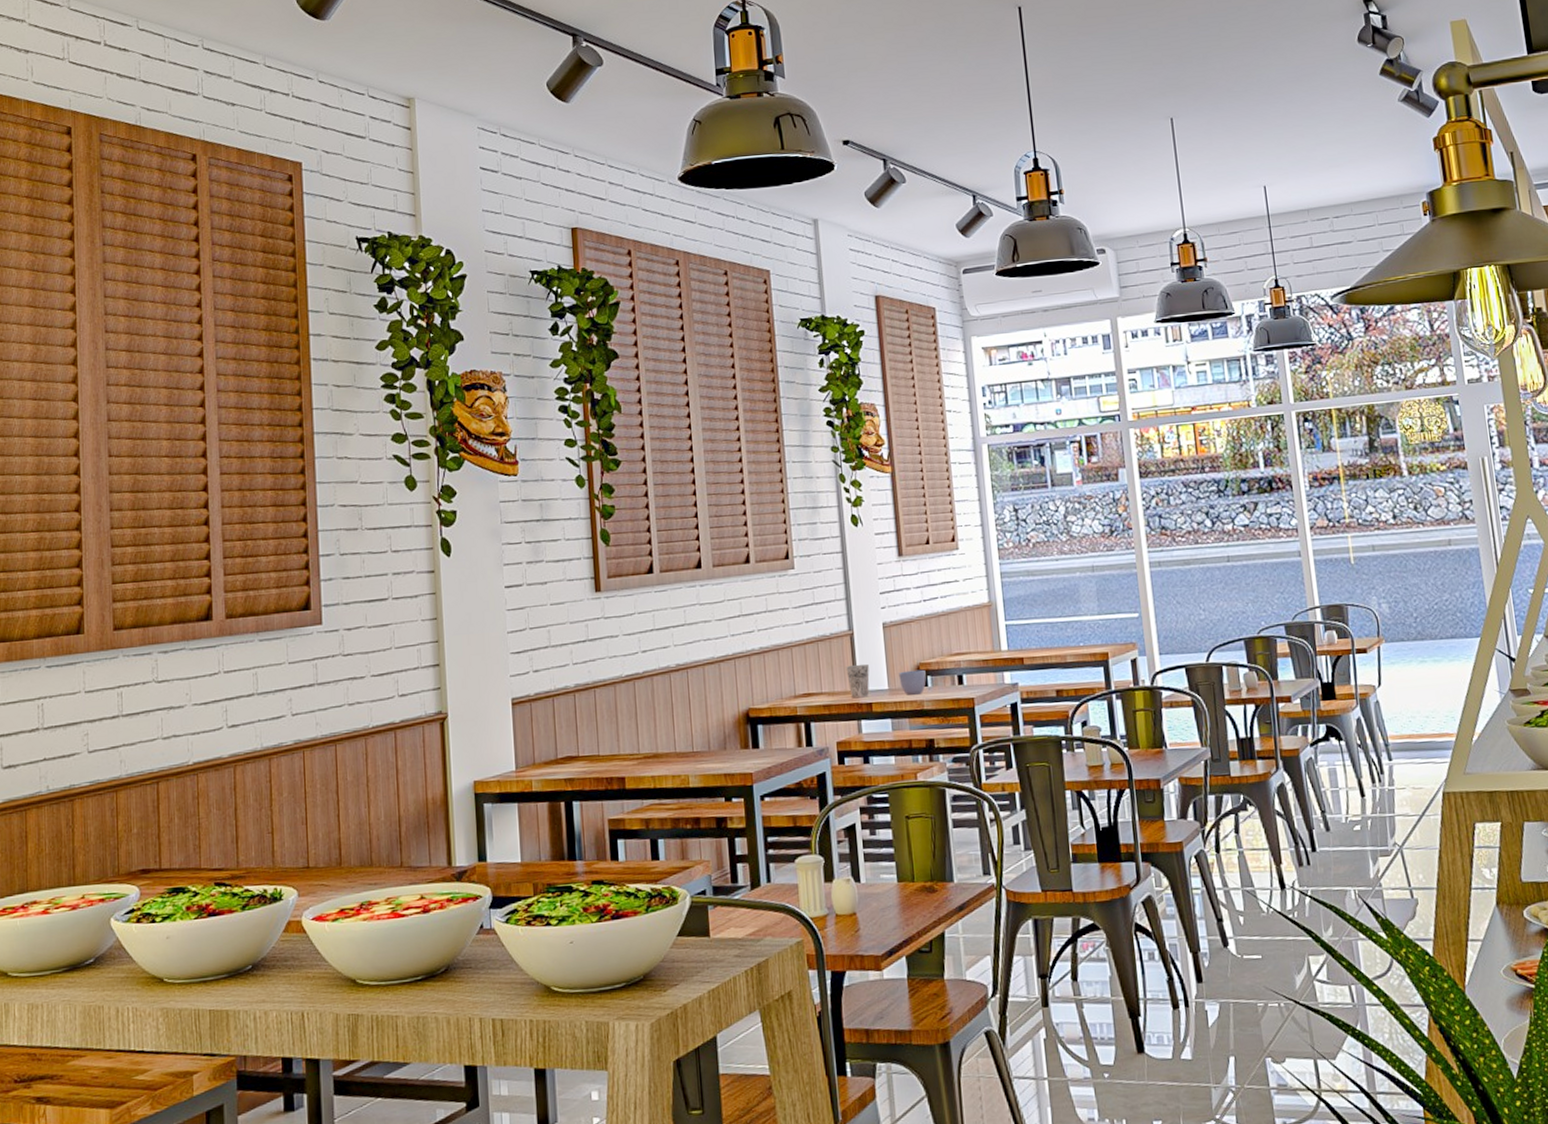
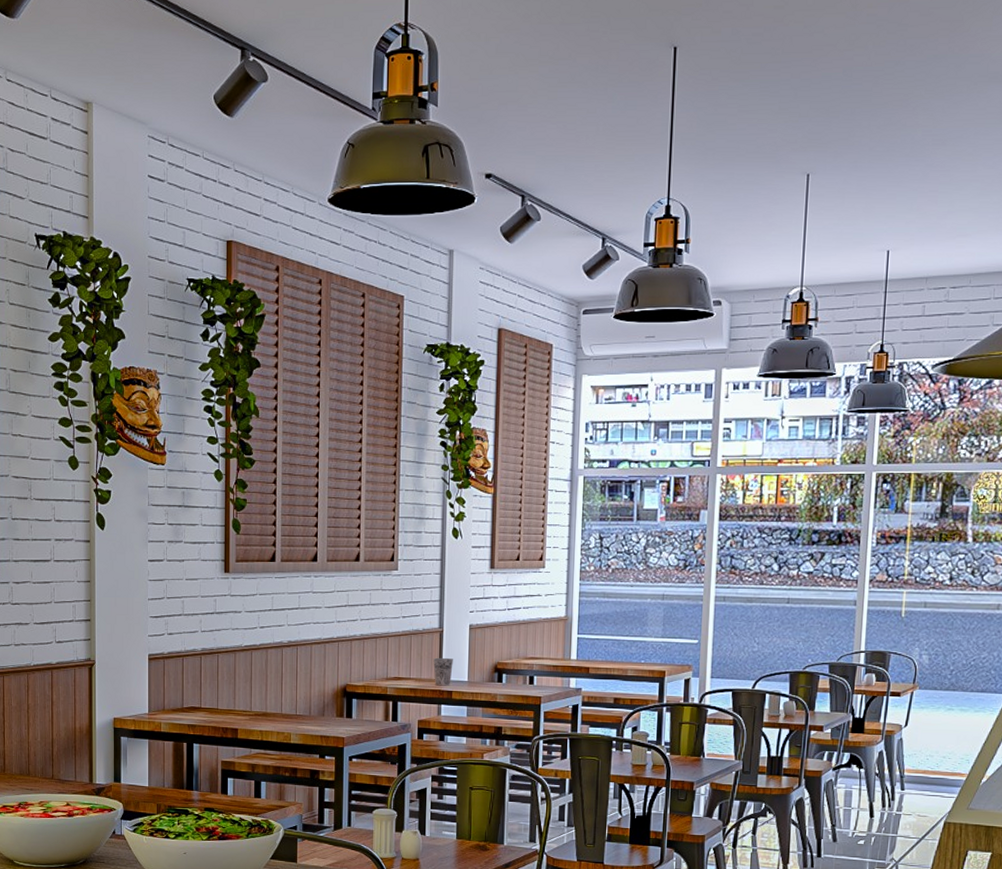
cup: present [899,669,926,696] -> none [478,667,502,690]

